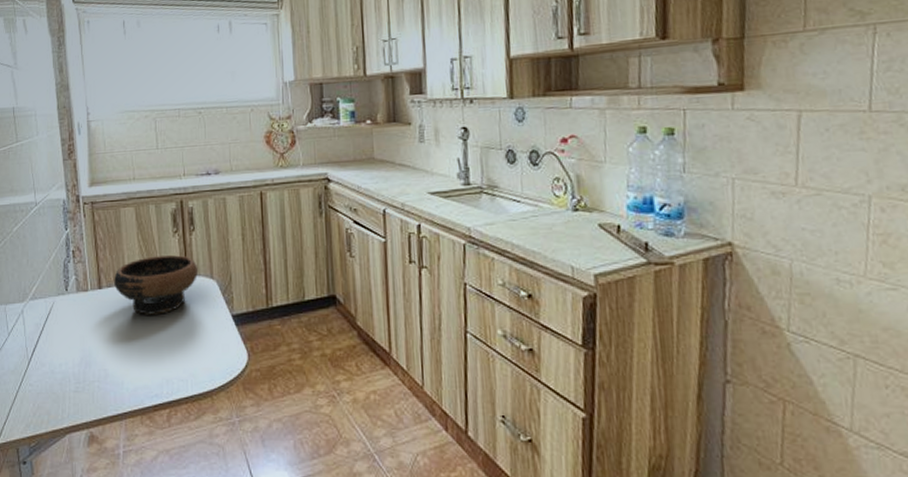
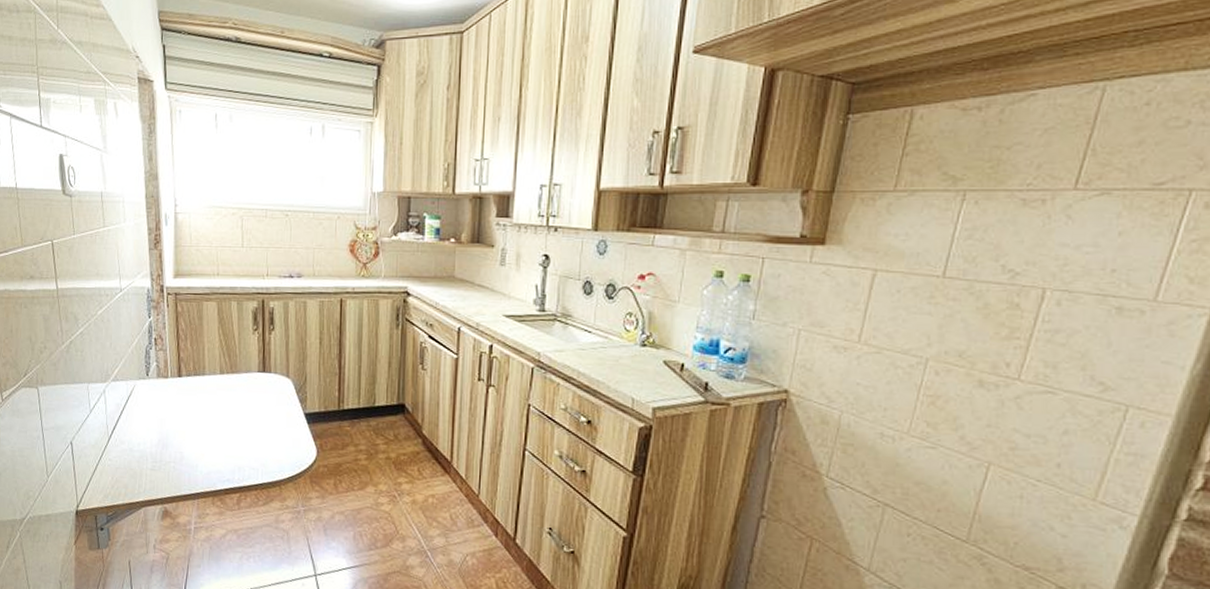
bowl: present [114,255,199,315] -> none [193,351,276,406]

